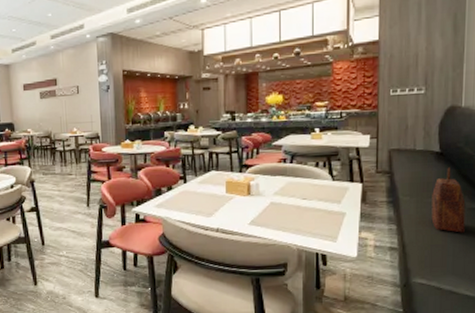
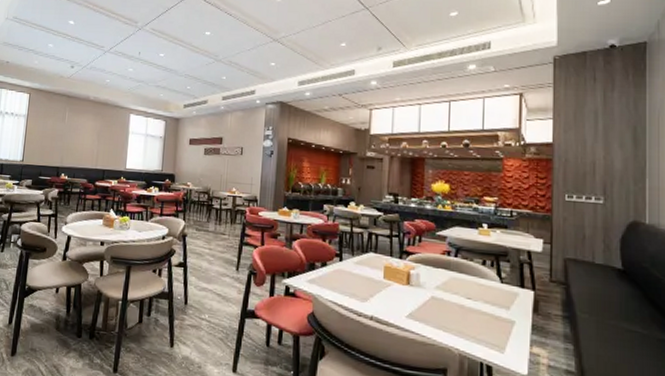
handbag: present [431,167,466,233] -> none [614,288,655,367]

